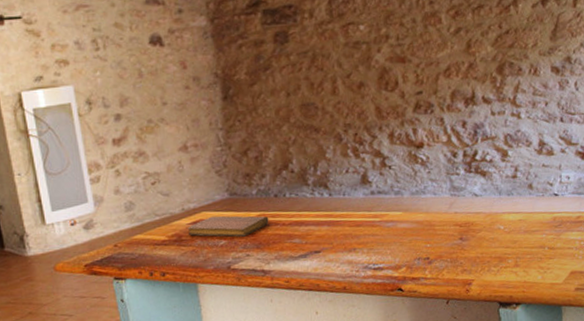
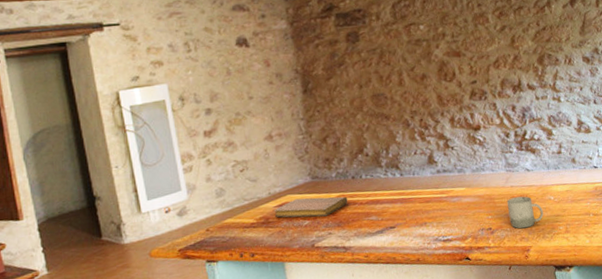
cup: none [448,224,491,260] -> present [506,196,544,229]

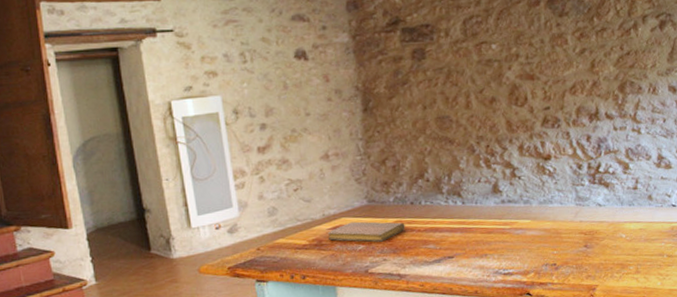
cup: present [506,196,544,229] -> none [574,232,613,266]

